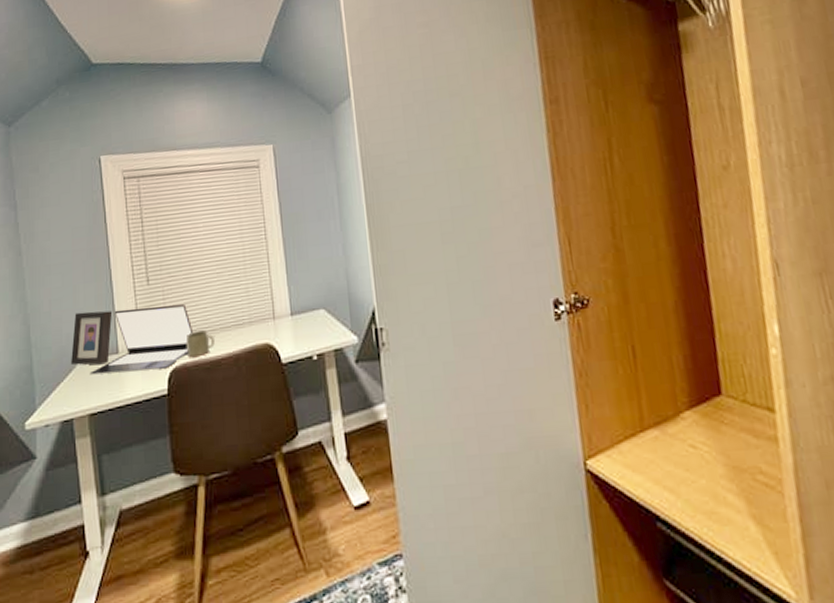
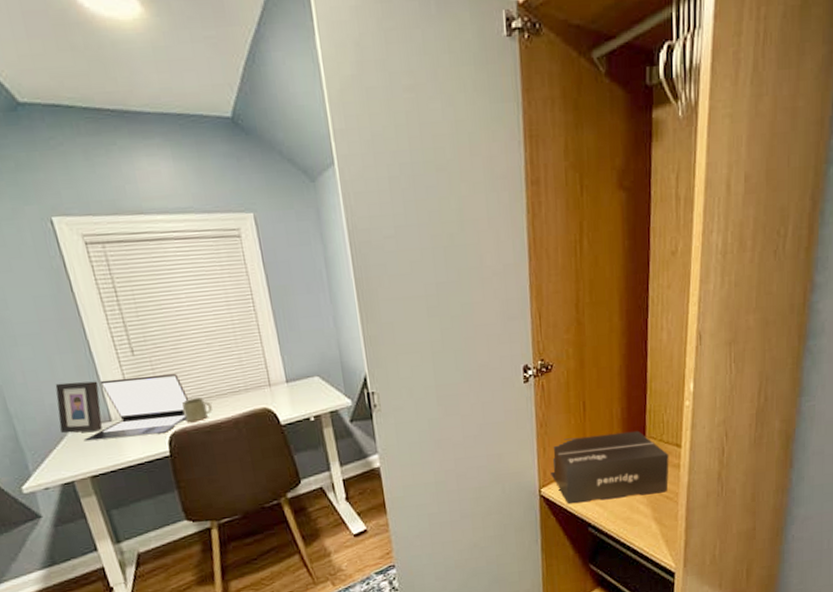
box: none [597,386,766,486] -> present [551,430,669,505]

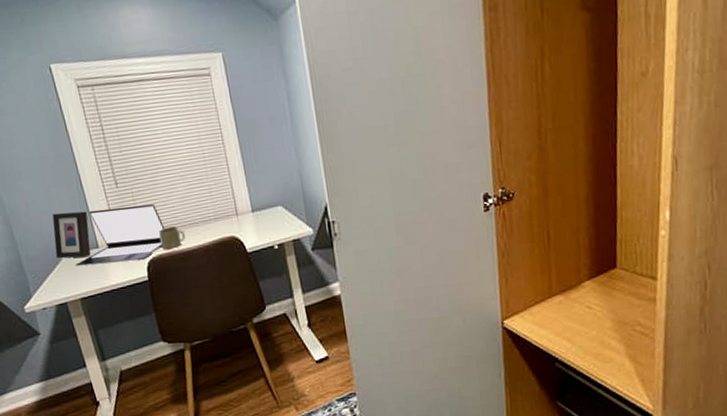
box: present [551,430,669,505] -> none [514,261,644,338]

